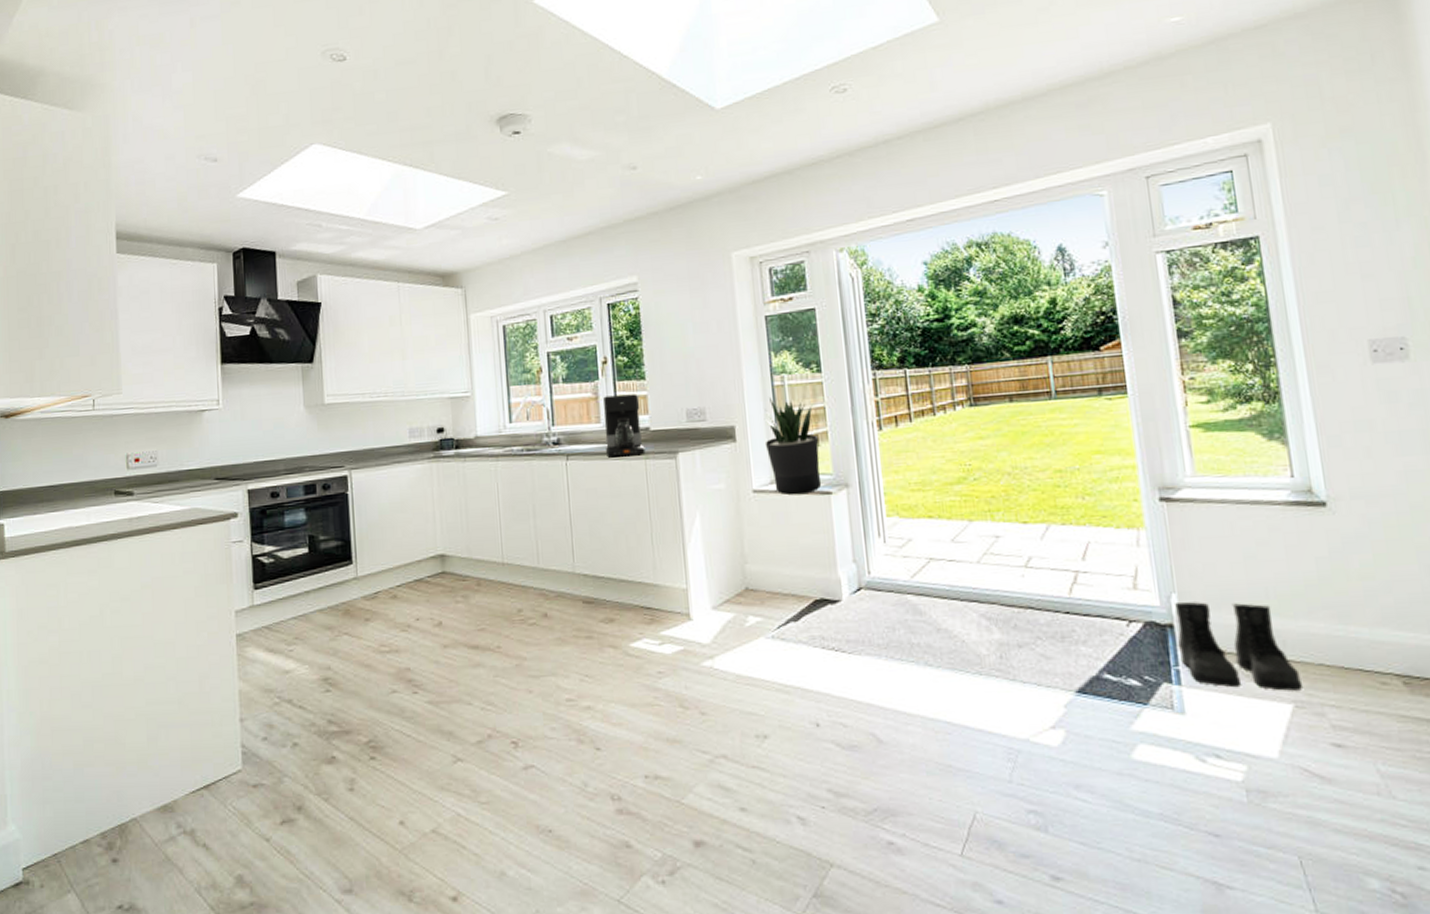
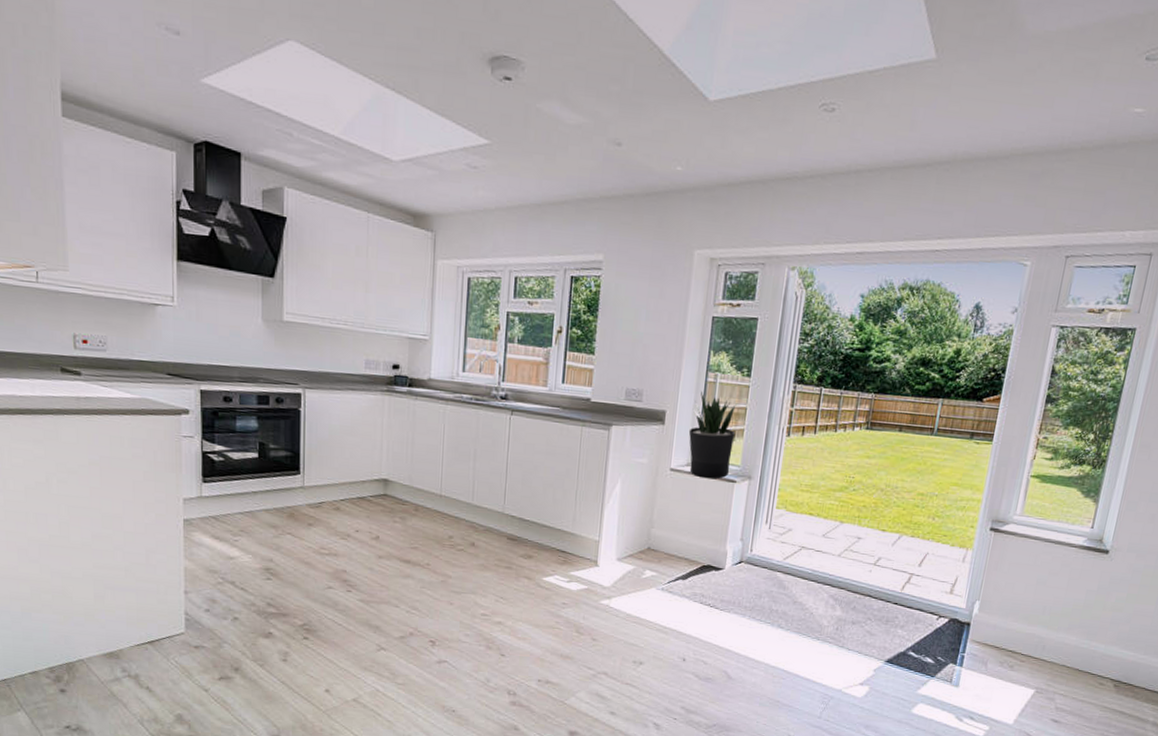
coffee maker: present [603,393,646,458] -> none [547,363,586,422]
boot: present [1175,602,1302,691] -> none [967,608,1047,681]

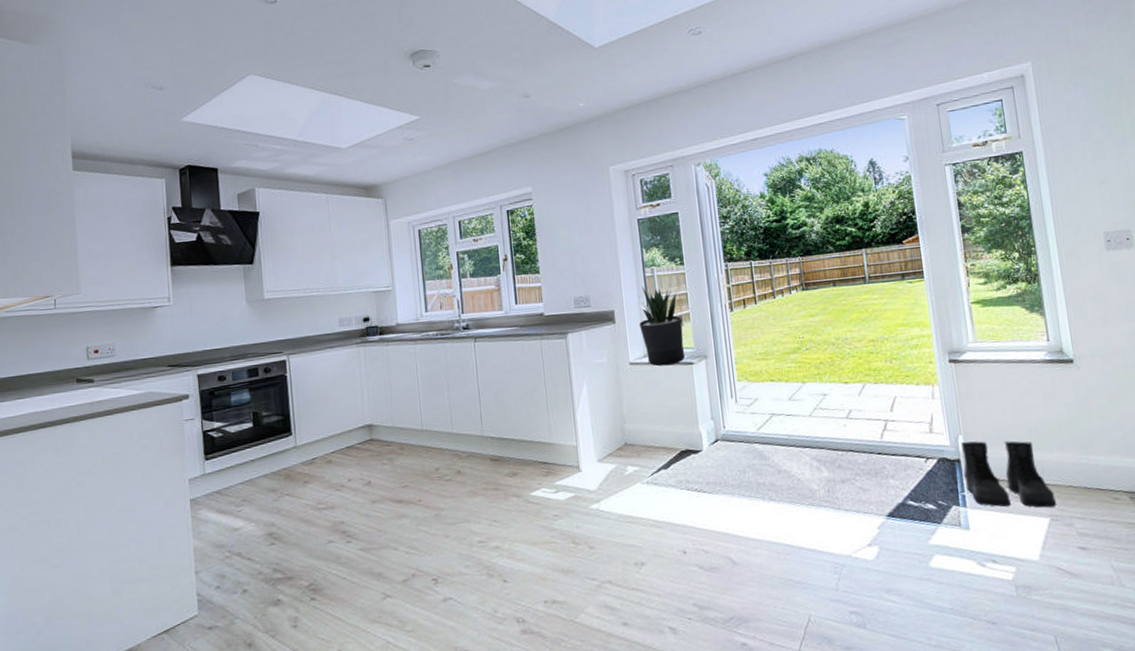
boot: none [967,608,1047,681] -> present [961,440,1056,508]

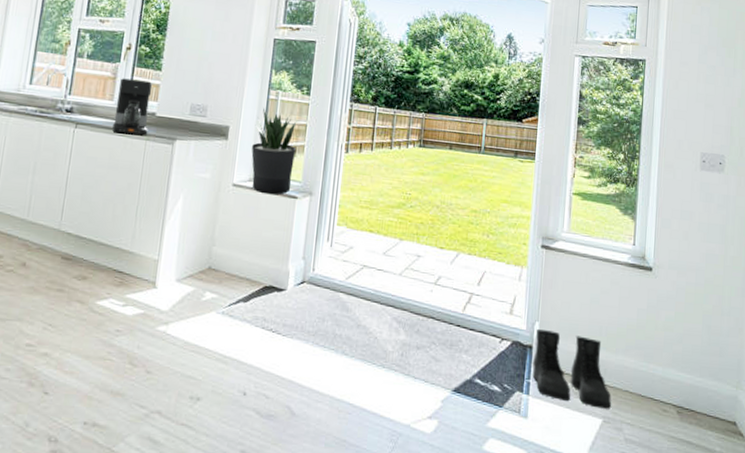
coffee maker: none [505,285,541,339] -> present [112,78,153,136]

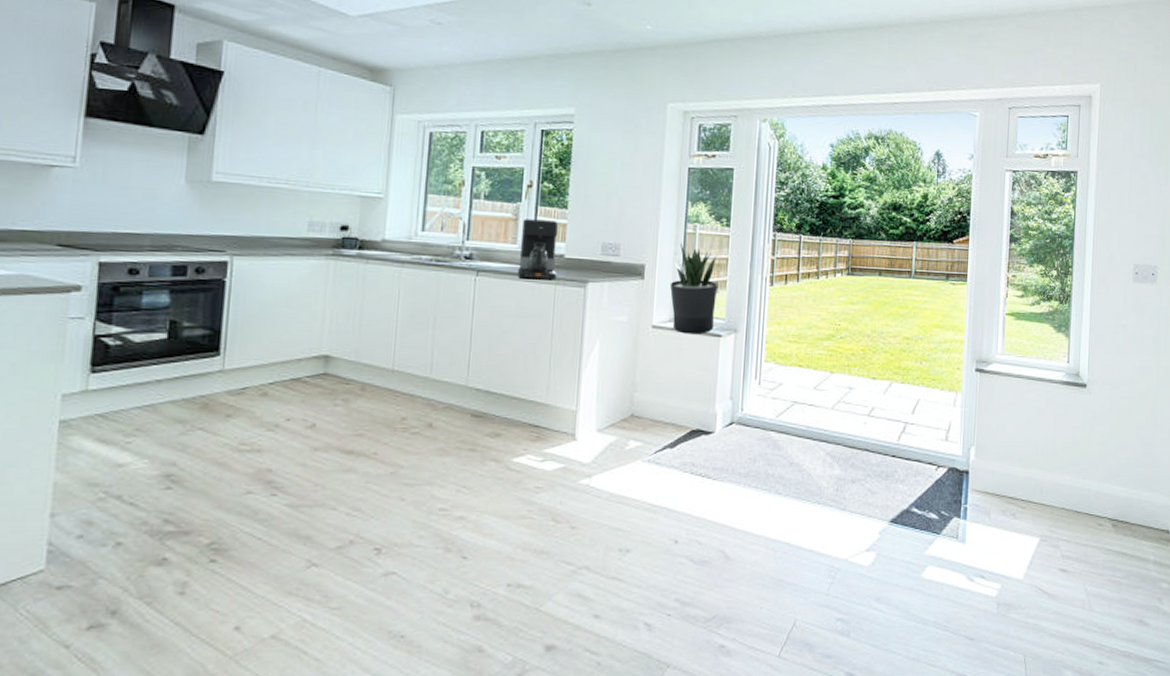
boot: present [532,329,611,409] -> none [969,454,1048,528]

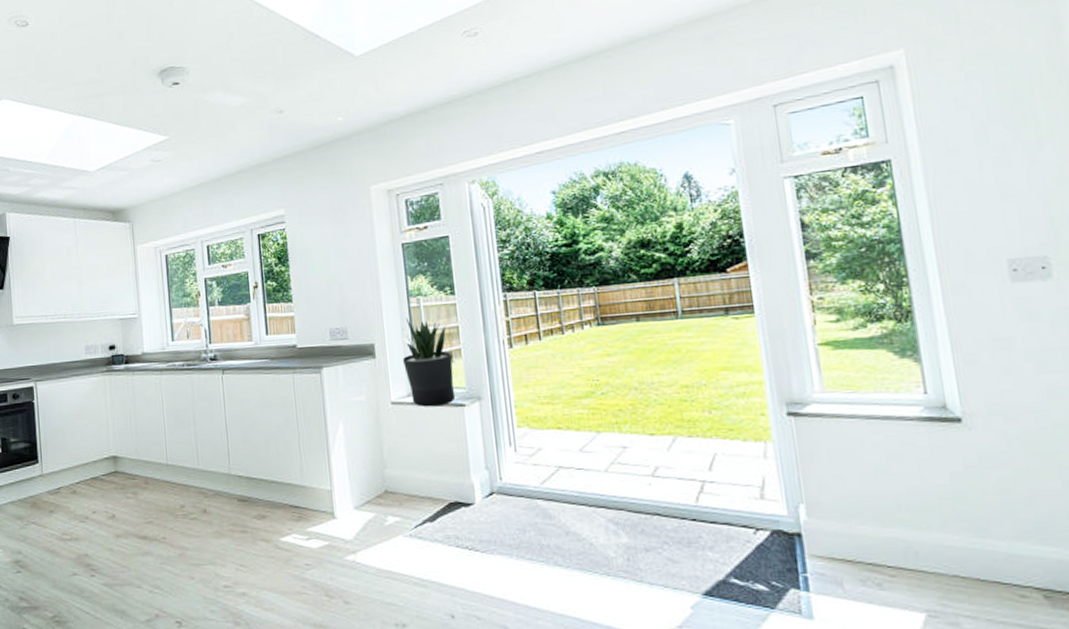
coffee maker: present [517,219,559,280] -> none [255,315,293,372]

